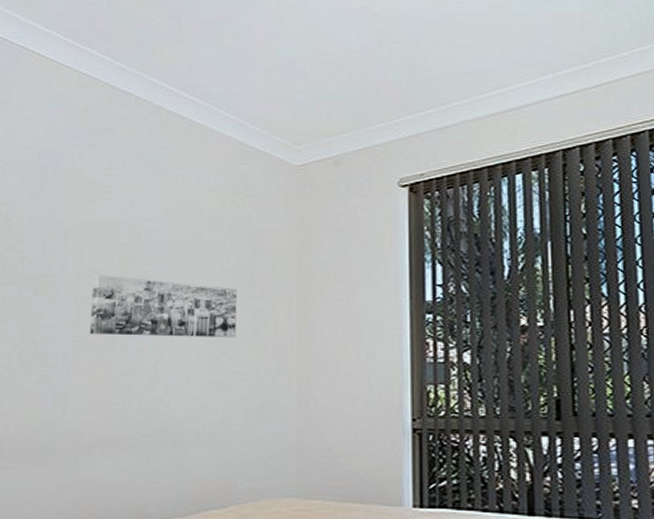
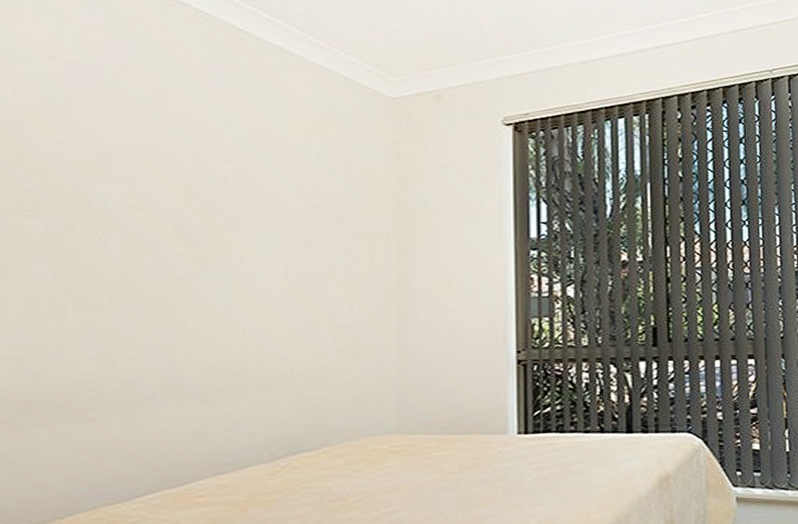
wall art: present [89,274,238,338] -> none [144,207,327,277]

